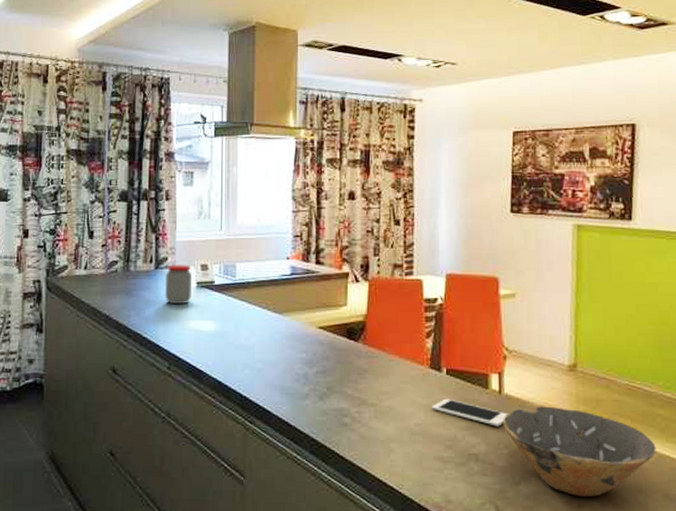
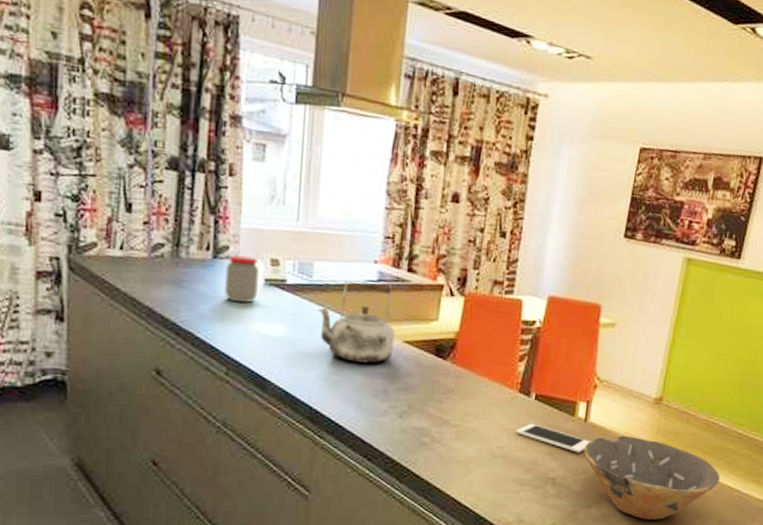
kettle: none [242,276,309,350] -> present [318,281,395,364]

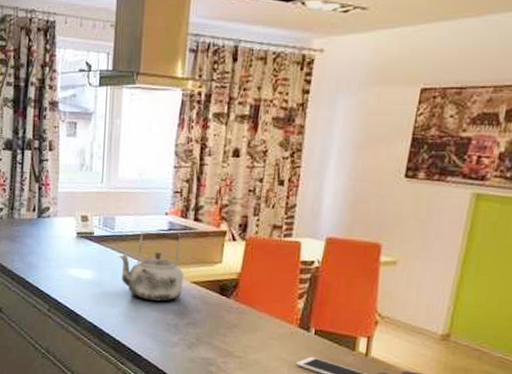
jar: present [223,255,259,303] -> none [46,214,73,253]

